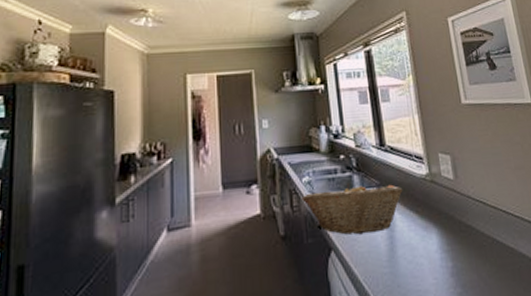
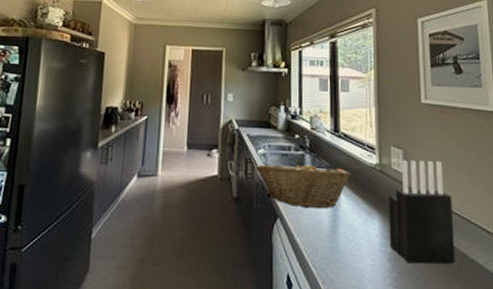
knife block: none [443,161,515,275] -> present [389,160,455,264]

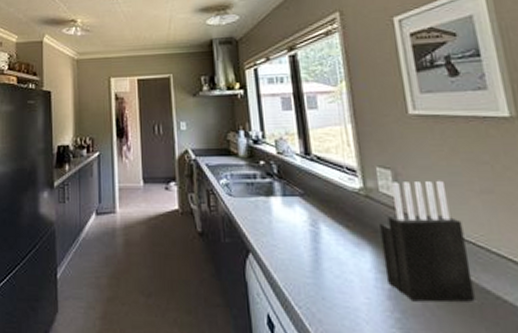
fruit basket: present [256,161,352,209] -> none [220,190,331,242]

